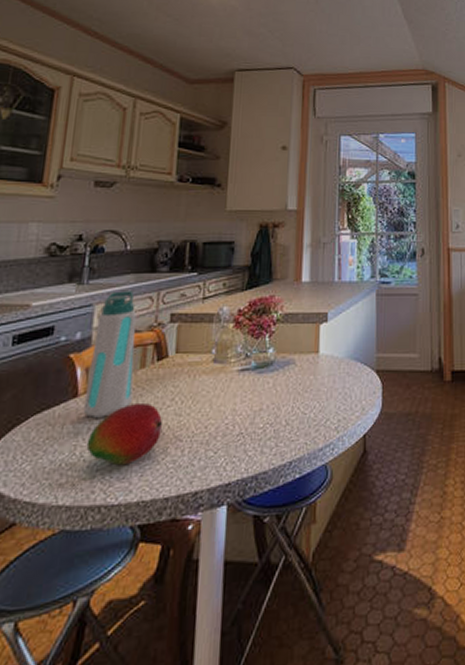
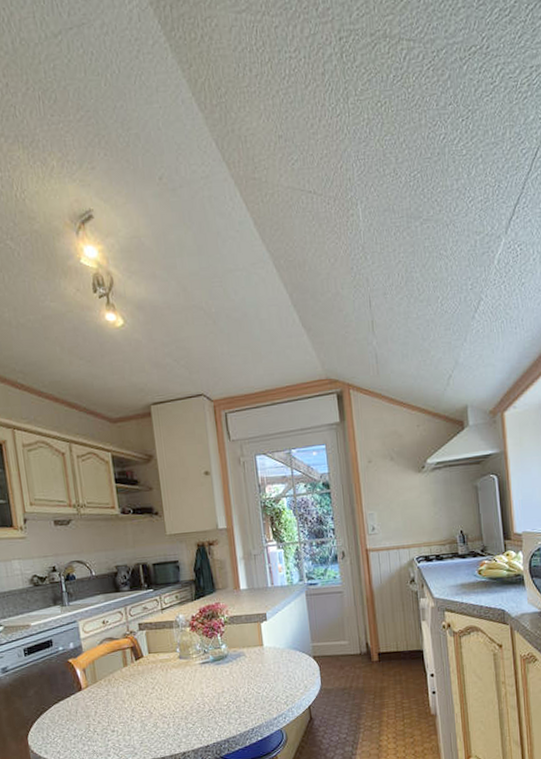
water bottle: present [83,291,137,419] -> none [82,608,123,705]
fruit: present [86,402,163,465] -> none [96,691,150,736]

